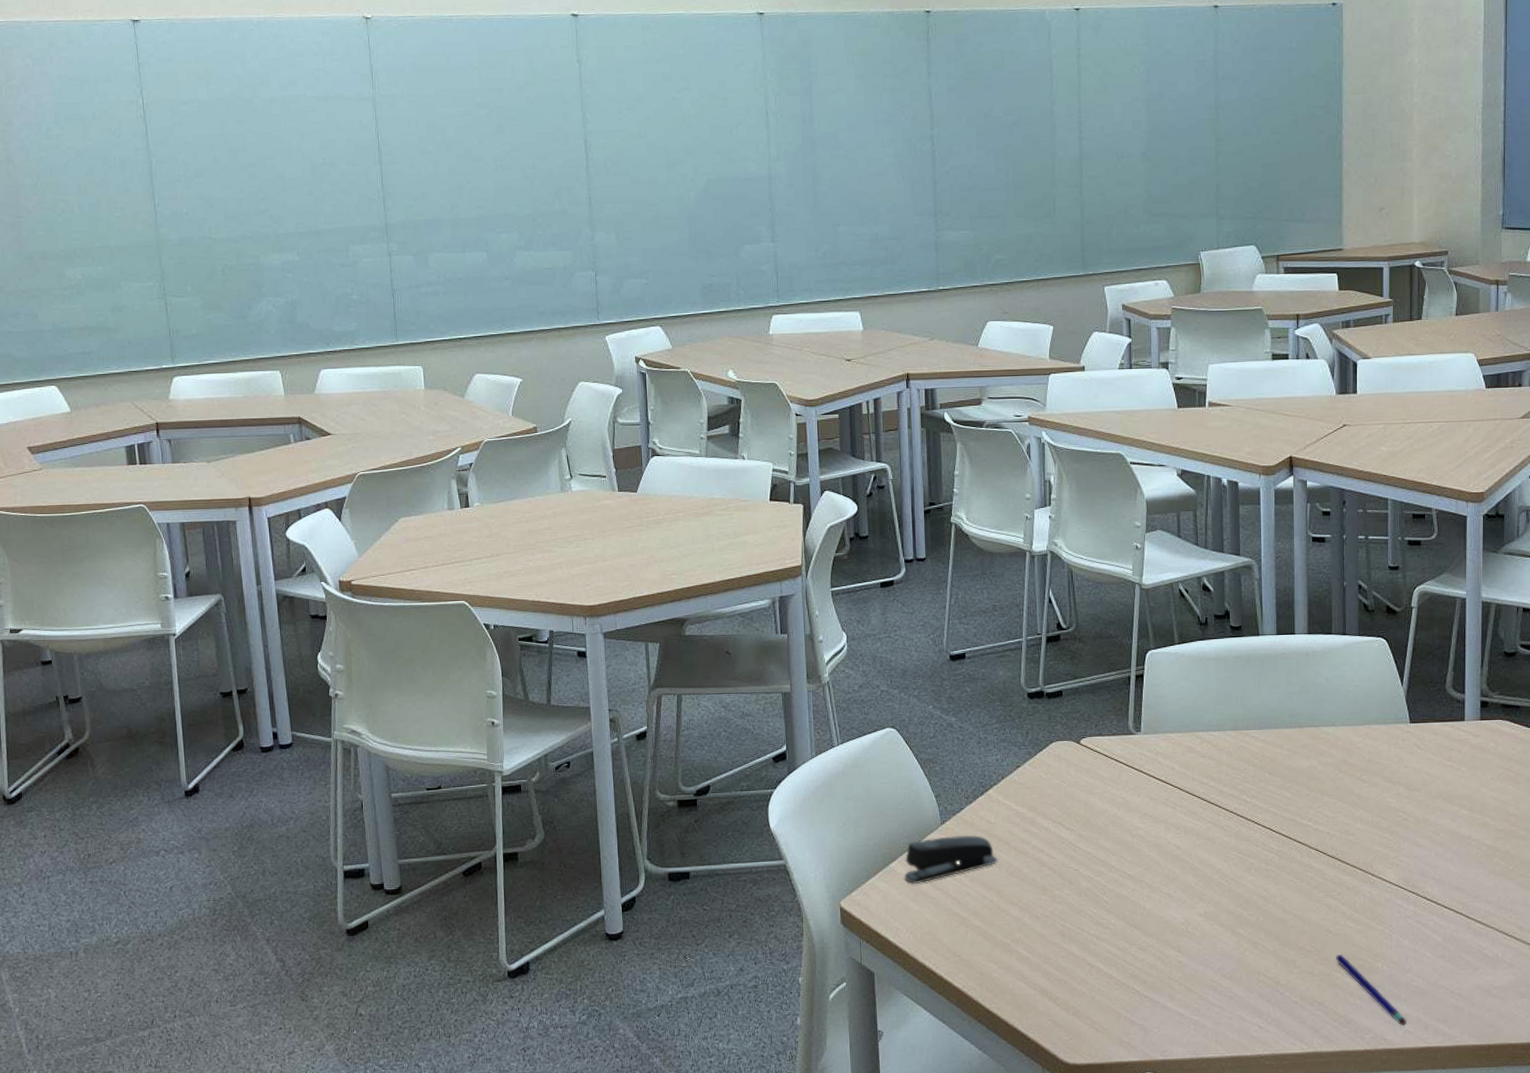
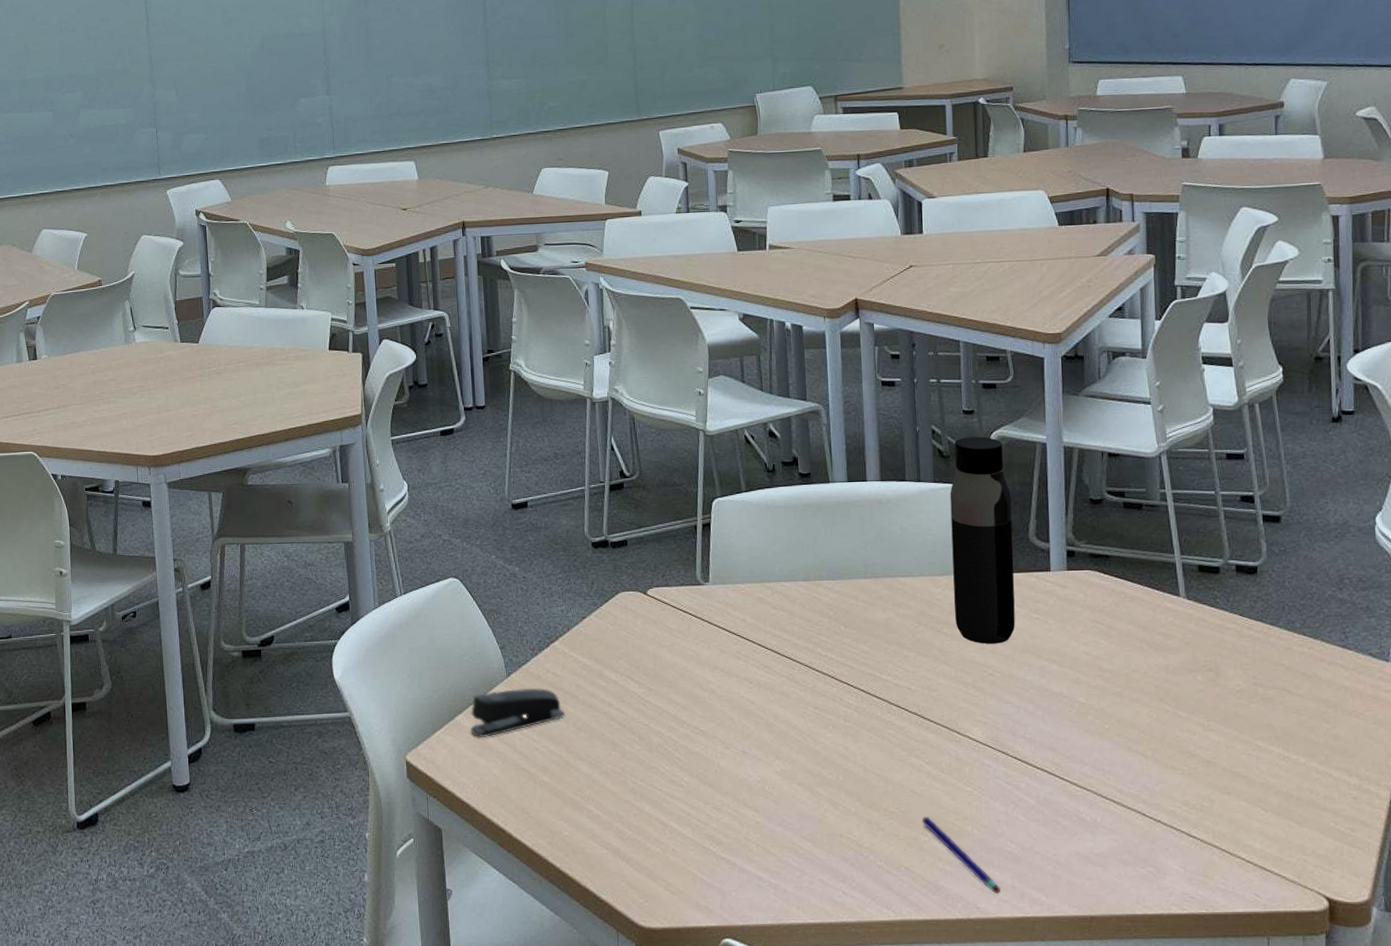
water bottle: none [1373,591,1431,790] -> present [950,436,1016,644]

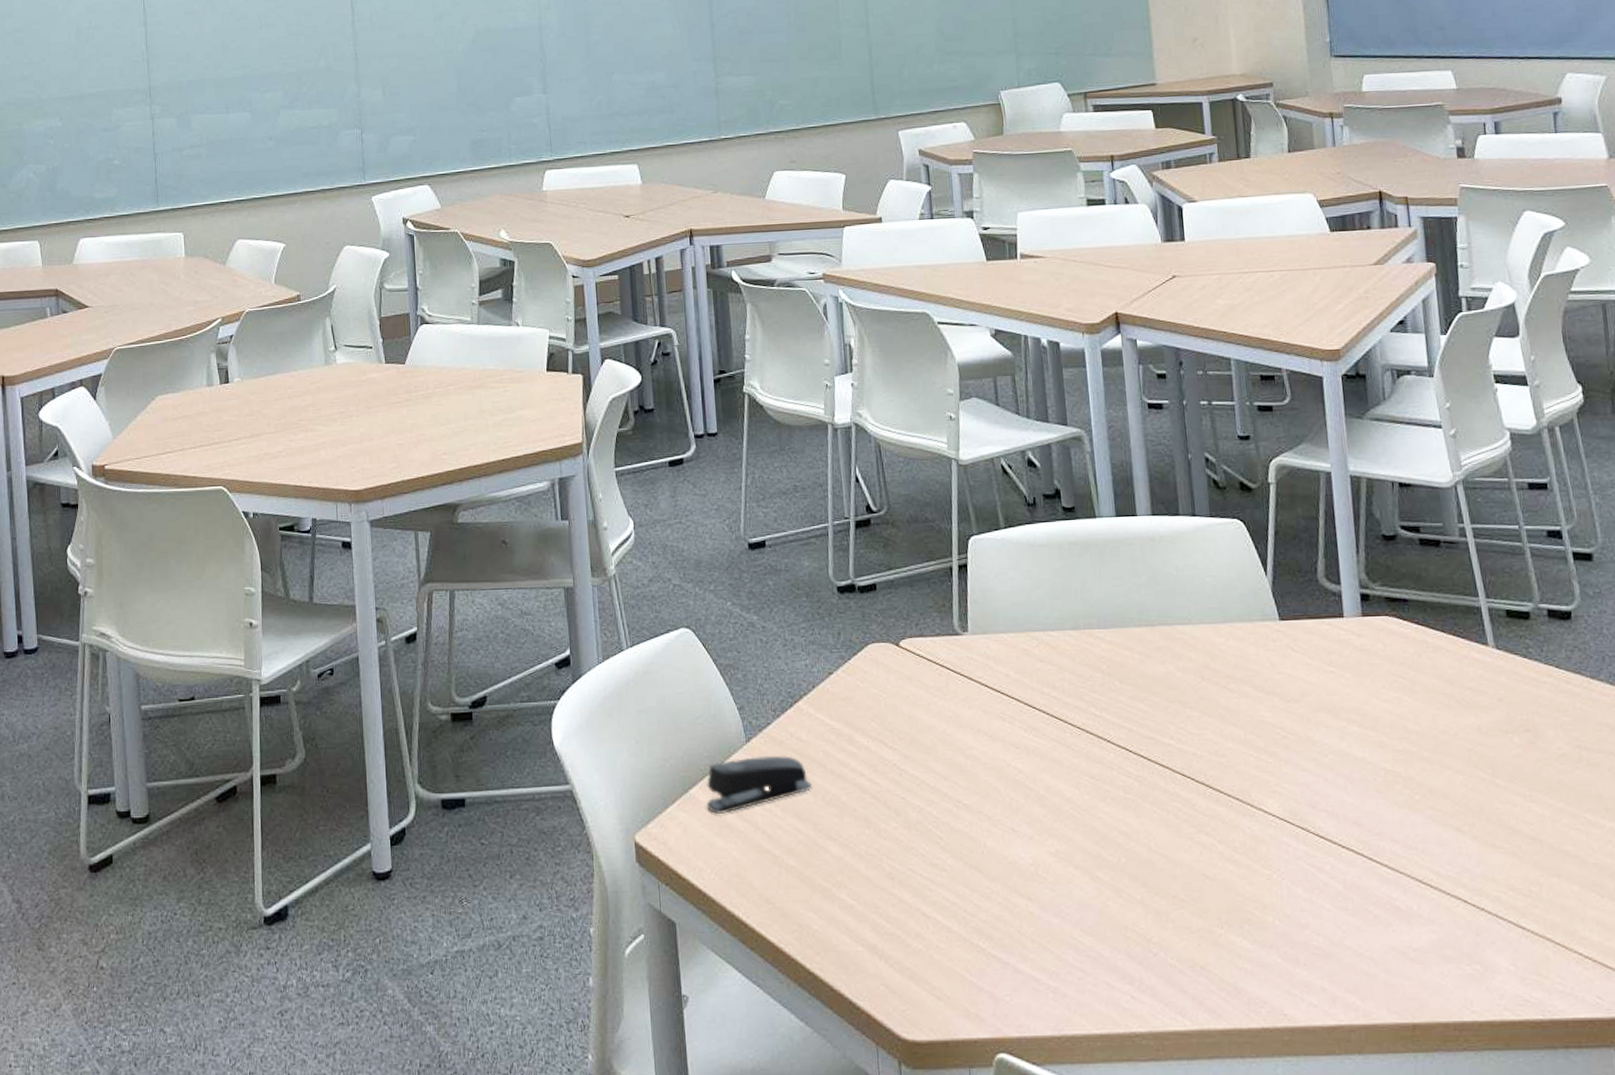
pen: present [922,817,1000,894] -> none [1216,905,1309,998]
water bottle: present [950,436,1016,644] -> none [1228,465,1309,702]

